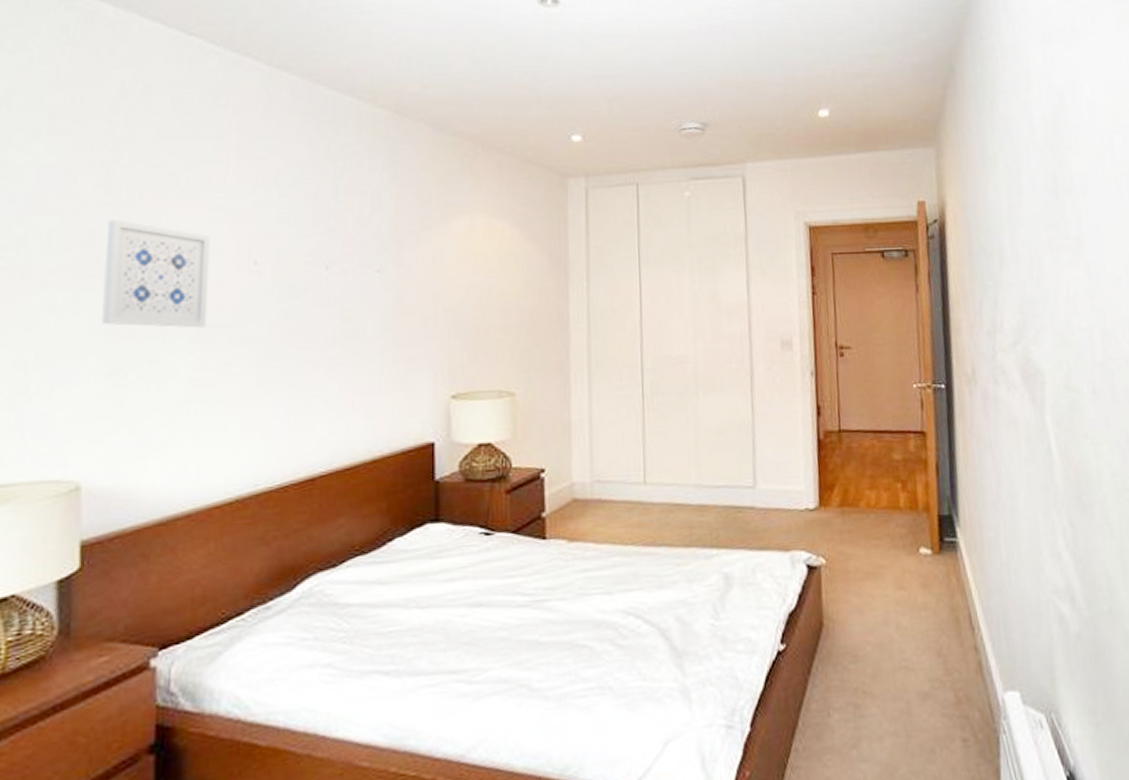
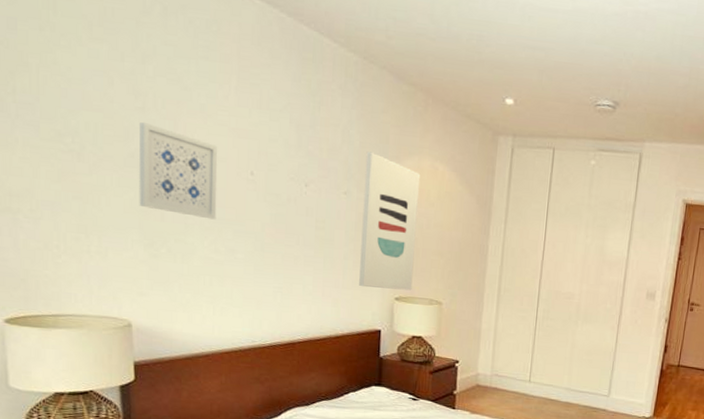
wall art: none [401,217,474,388] -> present [359,151,421,291]

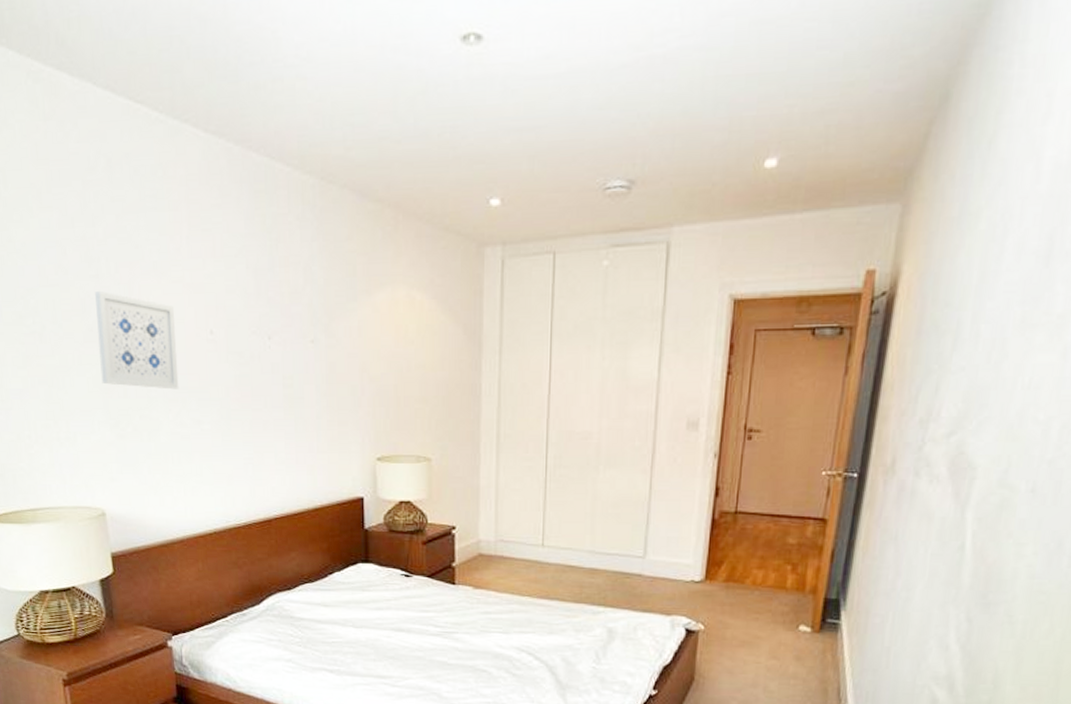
wall art: present [359,151,421,291] -> none [332,288,396,449]

